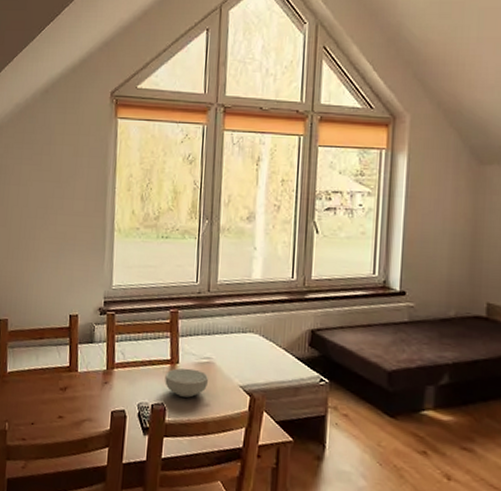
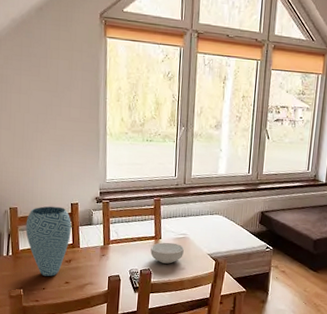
vase: none [15,317,69,409] -> present [25,206,71,277]

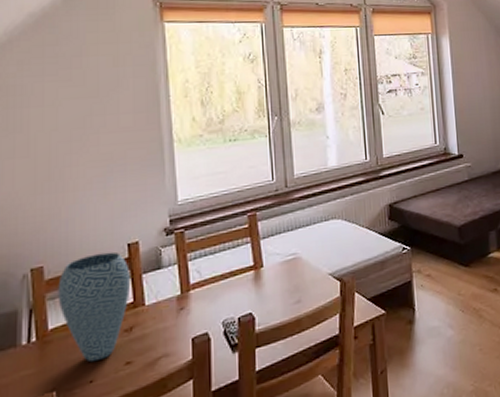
cereal bowl: present [150,242,184,264] -> none [250,268,296,301]

